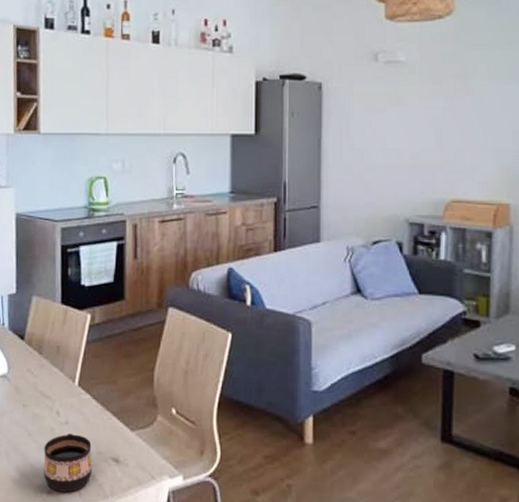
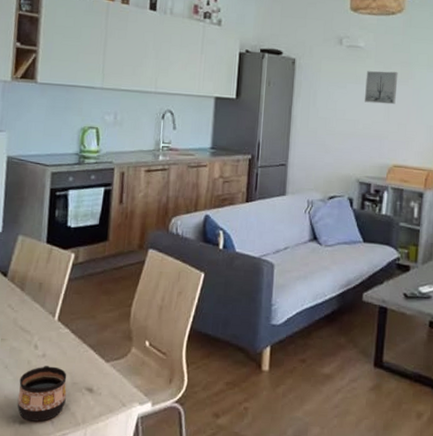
wall art: none [410,88,451,127] -> present [365,71,398,105]

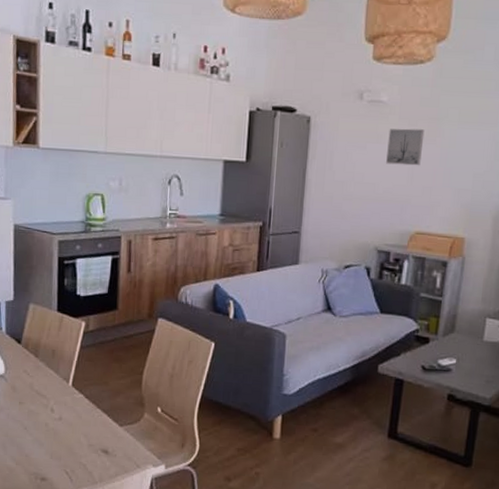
cup: present [17,366,67,422] -> none [37,428,83,479]

